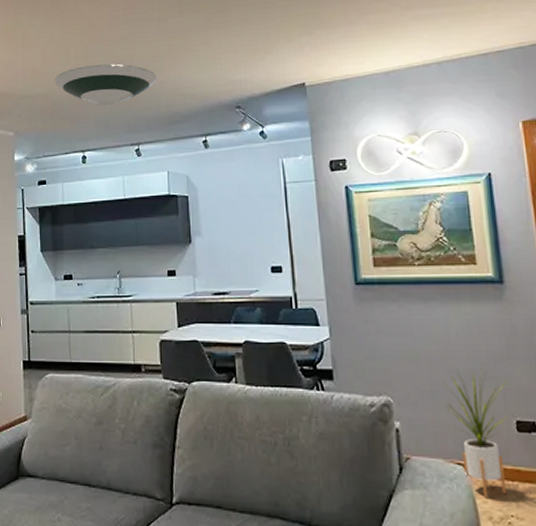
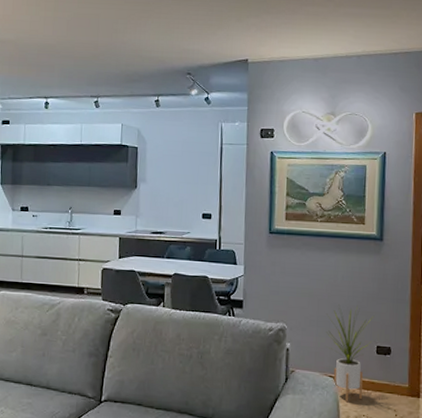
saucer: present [54,64,157,107] -> none [23,19,120,60]

